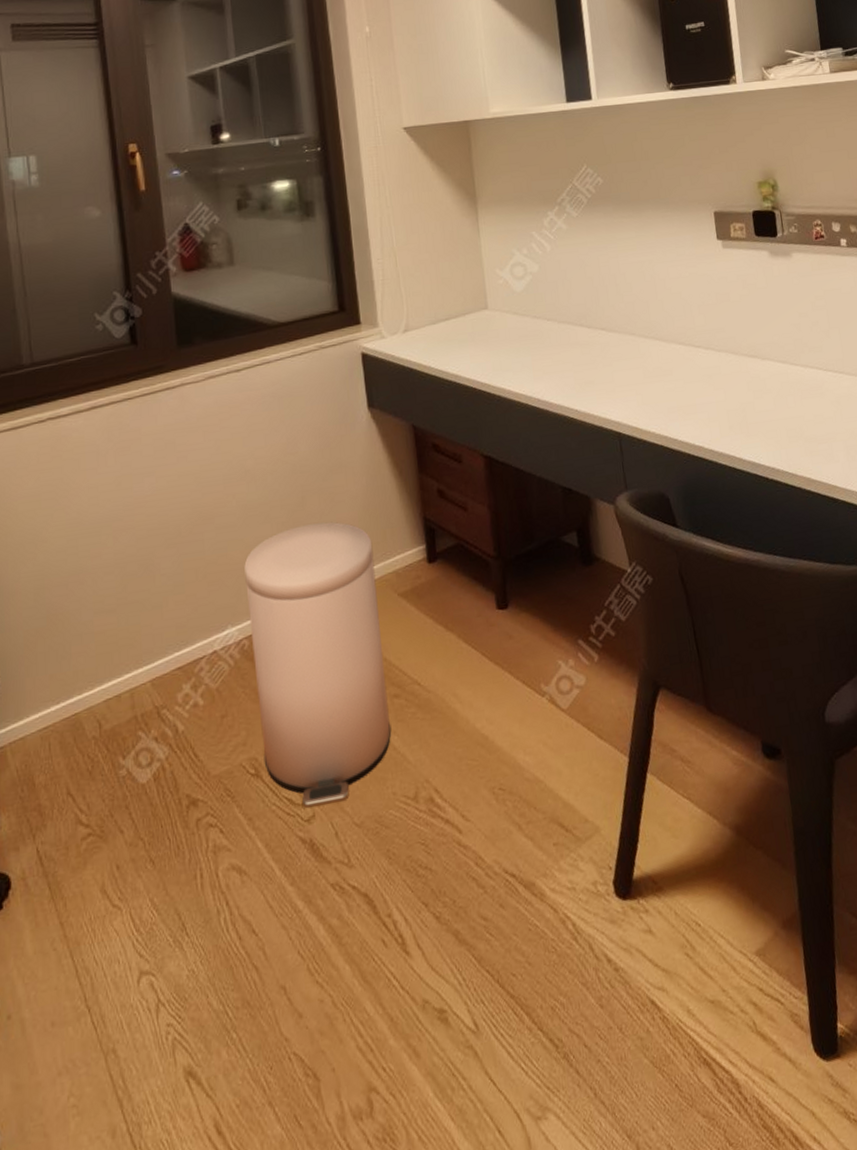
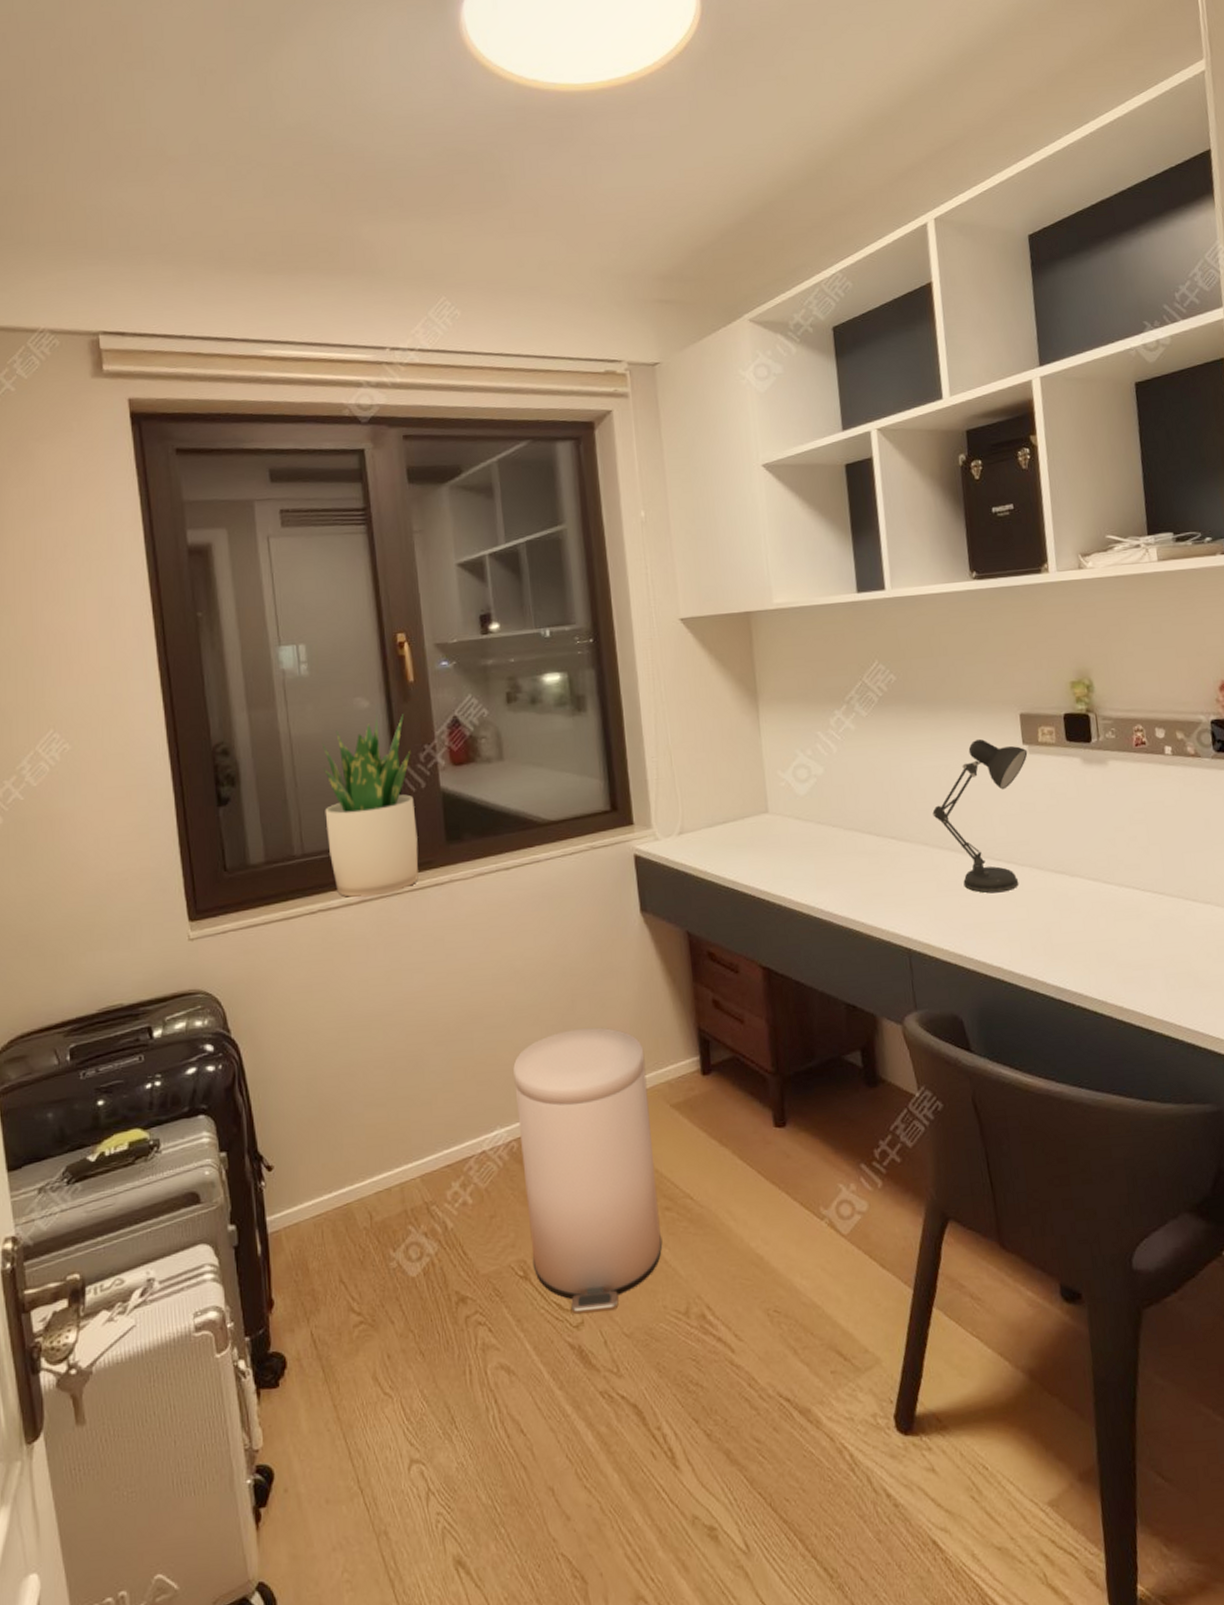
planter: none [51,222,150,405] -> present [321,714,419,898]
desk lamp: none [638,235,722,378] -> present [932,738,1028,893]

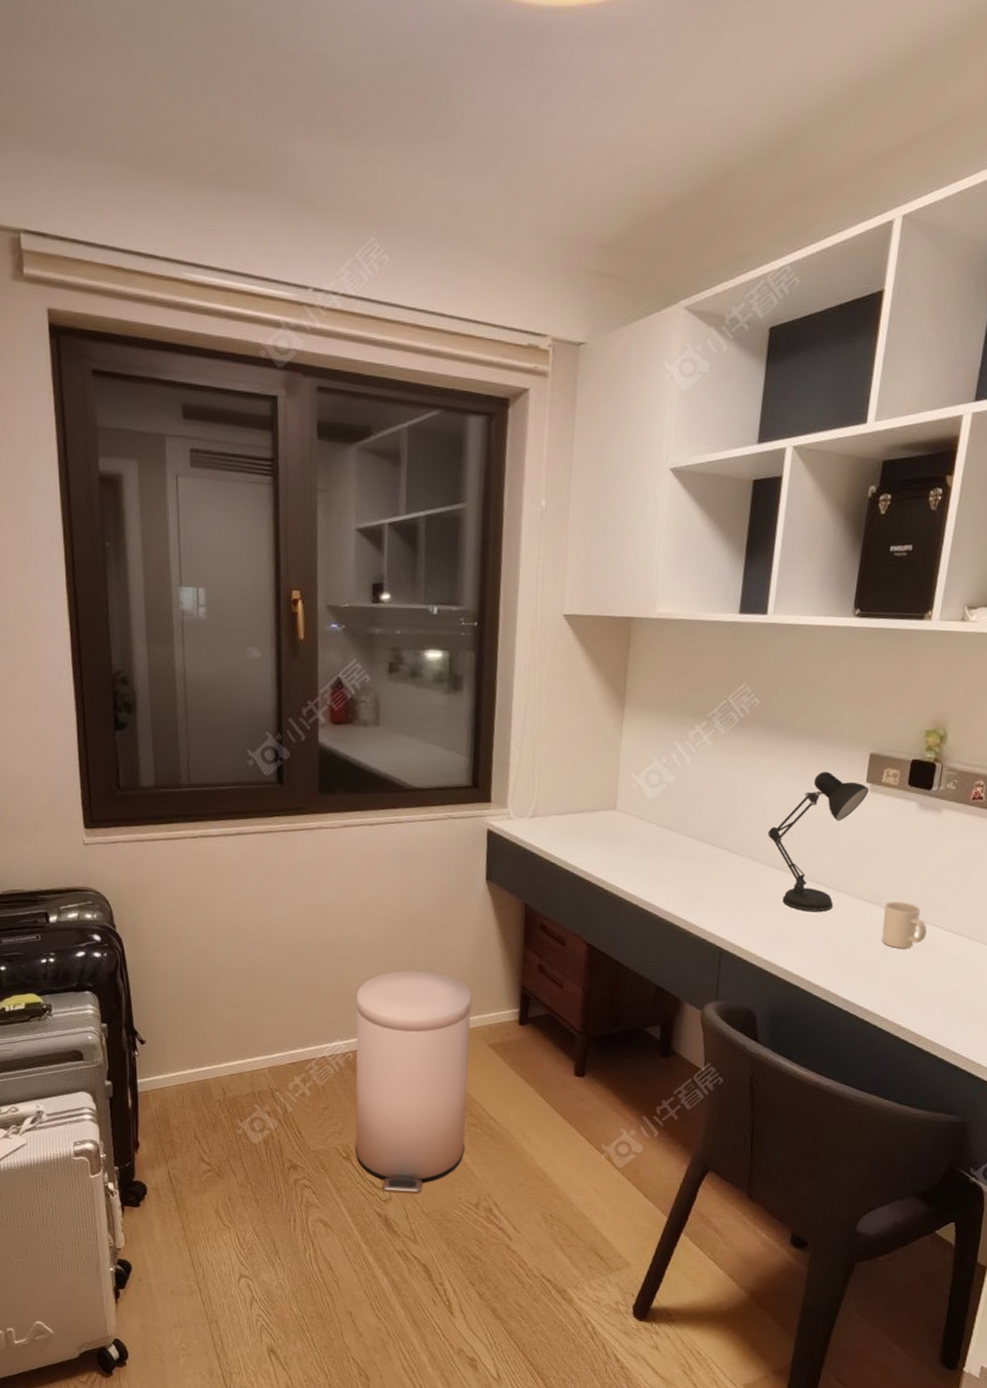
planter: present [321,714,419,898] -> none [211,667,295,831]
mug: none [1072,866,1125,919] -> present [881,901,927,949]

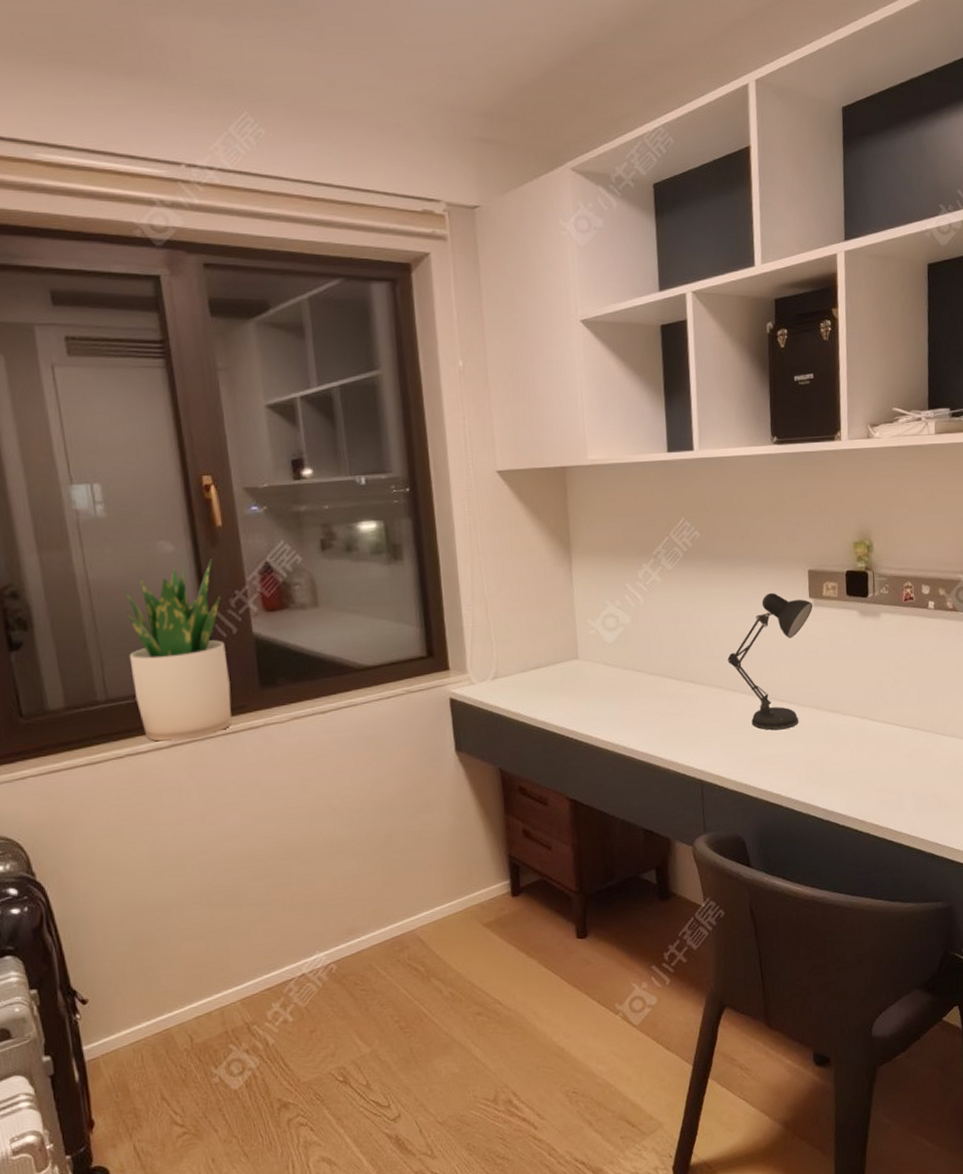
planter: none [211,667,295,831] -> present [122,559,232,742]
pedal bin: present [354,970,472,1194] -> none [331,857,474,1110]
mug: present [881,901,927,949] -> none [845,706,886,752]

